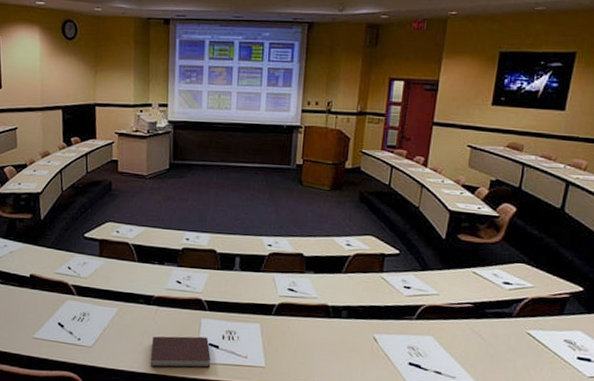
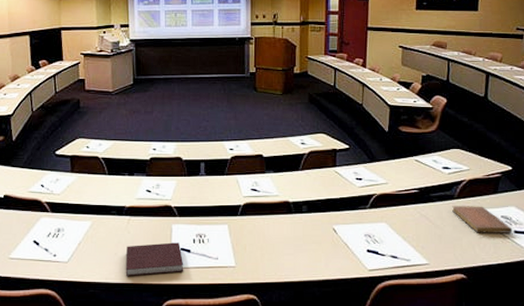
notebook: none [509,324,576,359] -> present [452,206,513,233]

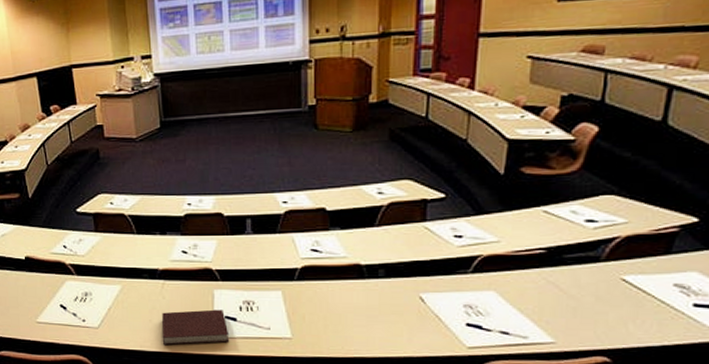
notebook: present [452,206,513,233] -> none [596,270,691,307]

